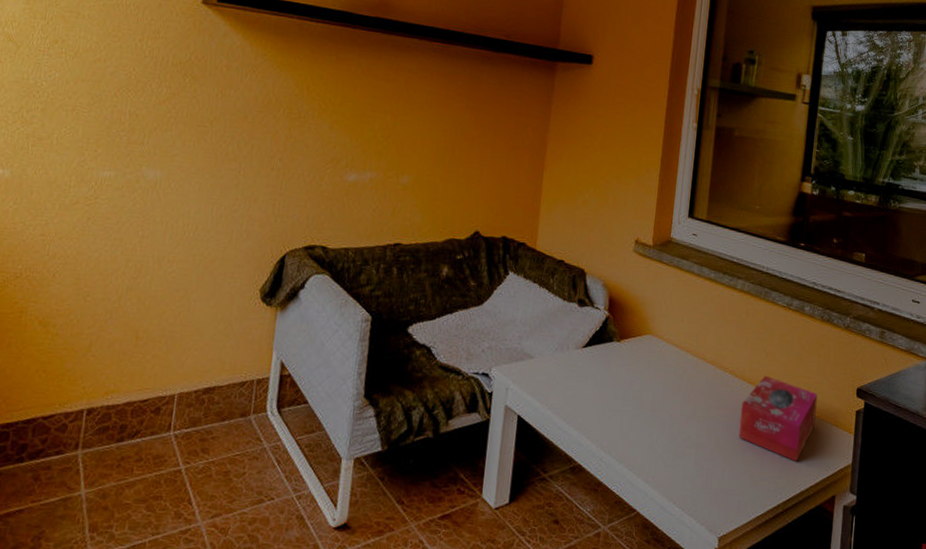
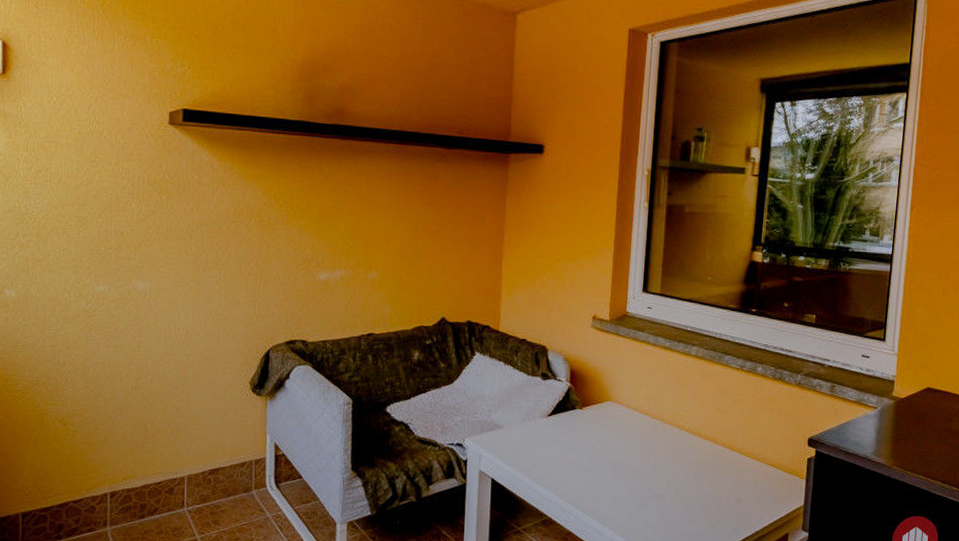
tissue box: present [738,375,818,462] -> none [696,431,771,506]

